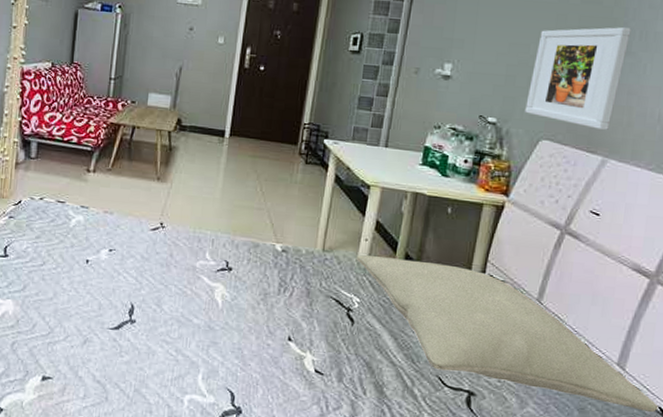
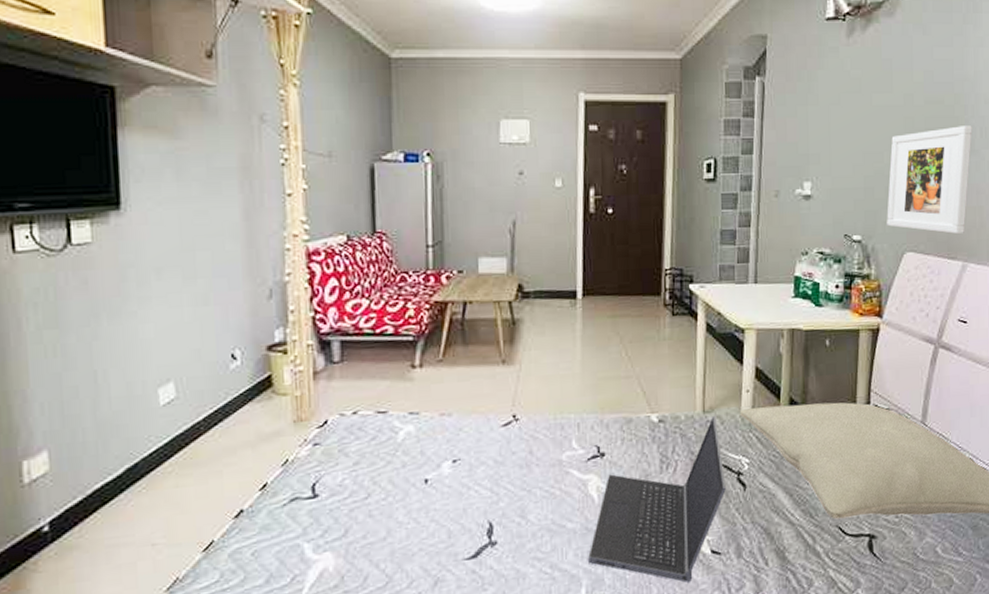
laptop computer: none [207,256,336,392] -> present [588,417,726,583]

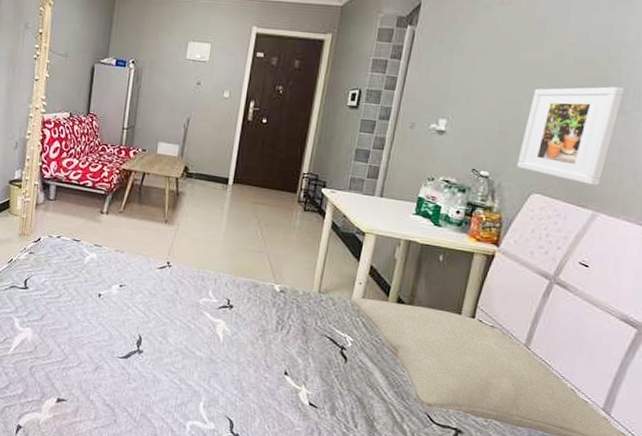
laptop computer: present [588,417,726,583] -> none [209,298,330,422]

